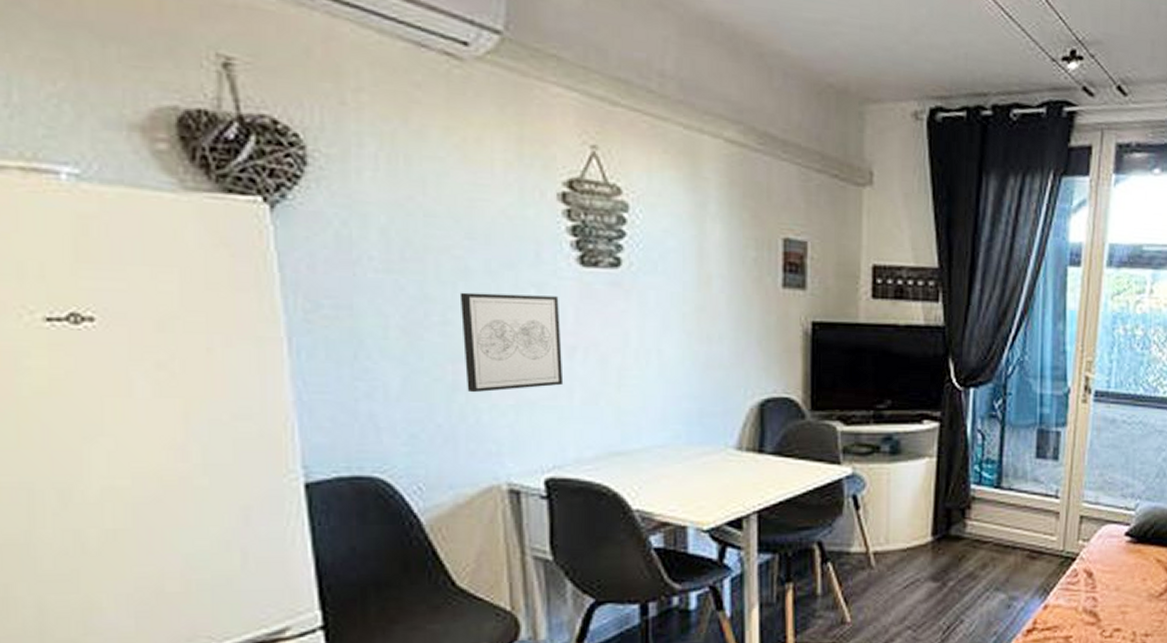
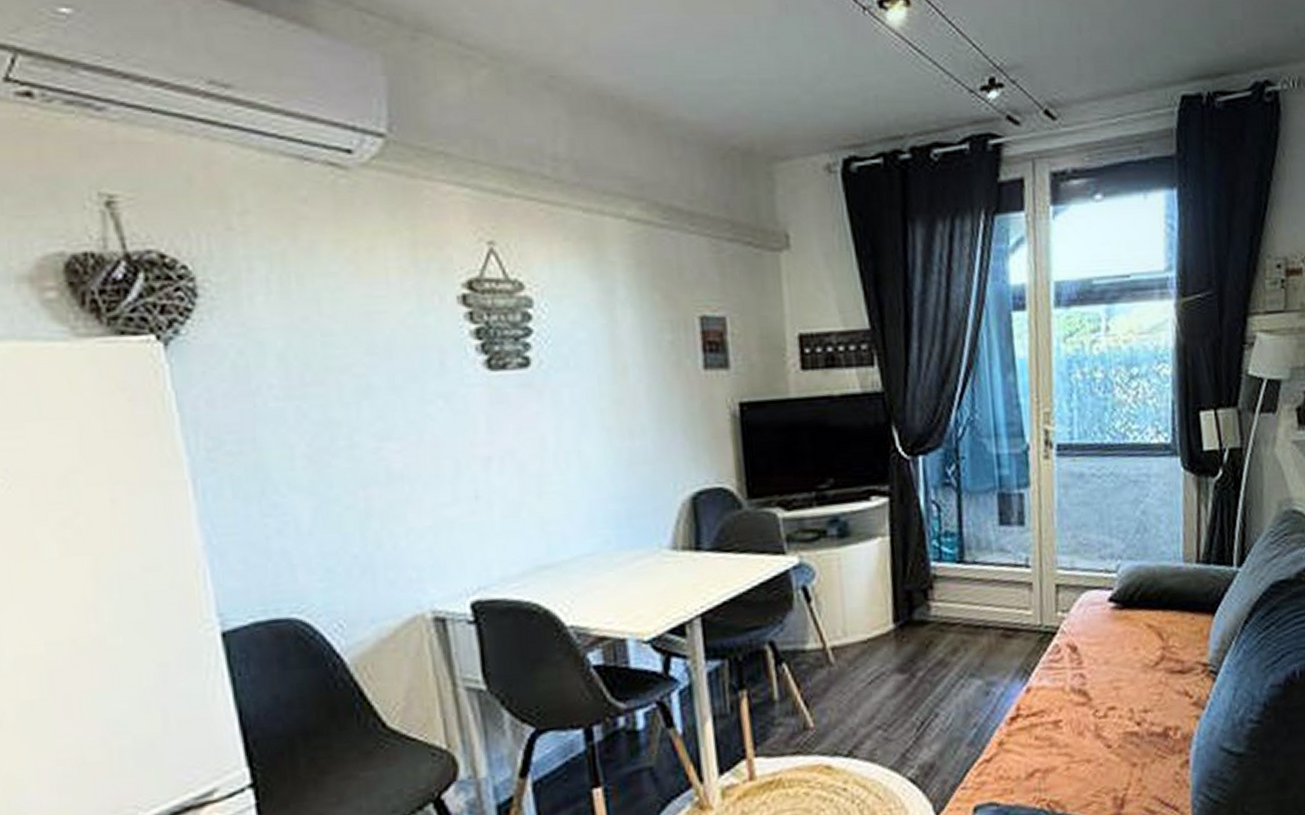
wall art: present [459,292,564,393] -> none [365,405,482,518]

